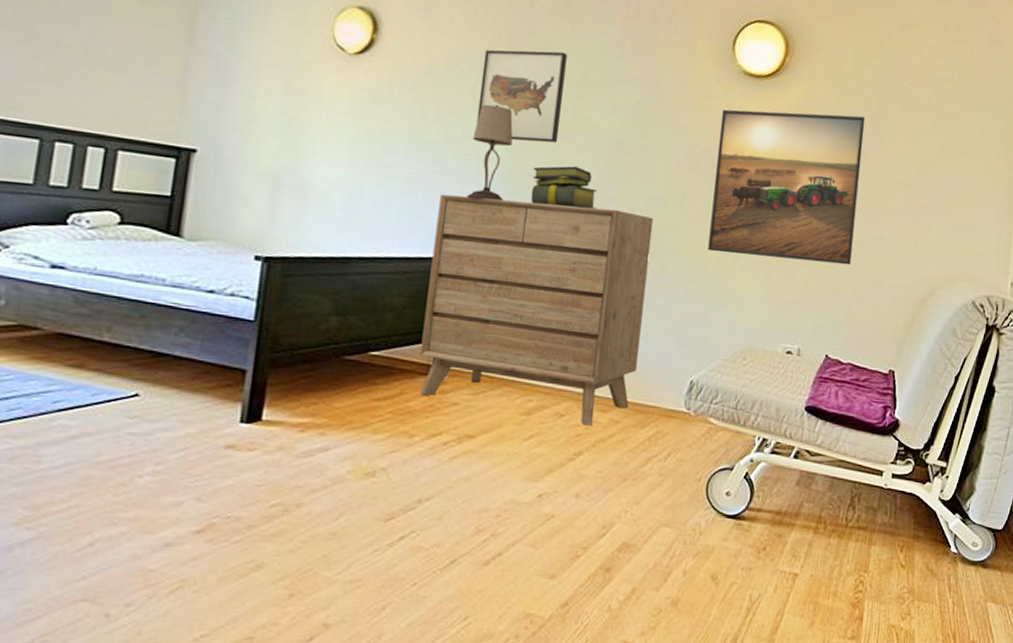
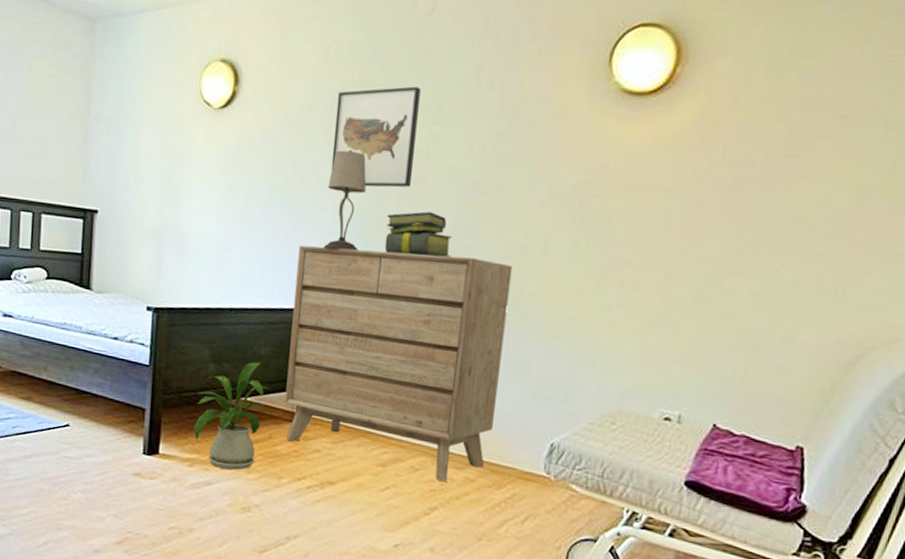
house plant: none [308,312,406,432] -> present [193,361,273,470]
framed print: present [707,109,866,265] -> none [573,133,781,320]

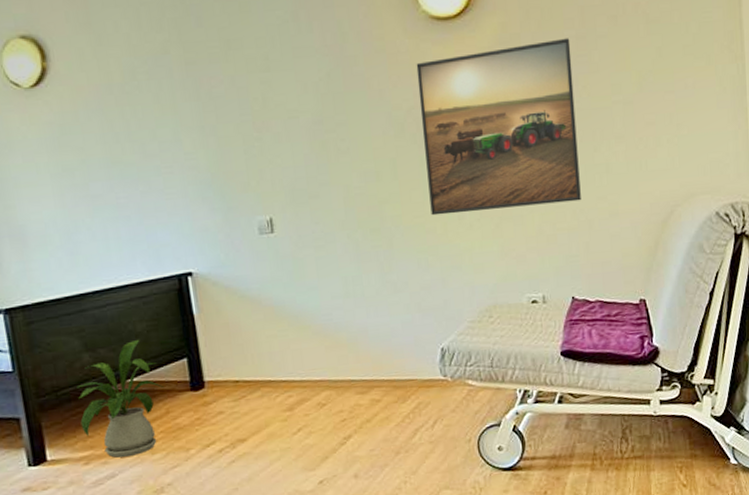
dresser: present [285,245,513,481] -> none [153,192,387,411]
table lamp: present [323,149,367,251] -> none [169,109,216,212]
wall art: present [330,86,421,188] -> none [158,38,255,143]
stack of books: present [384,211,452,258] -> none [237,156,310,204]
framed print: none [573,133,781,320] -> present [416,38,581,216]

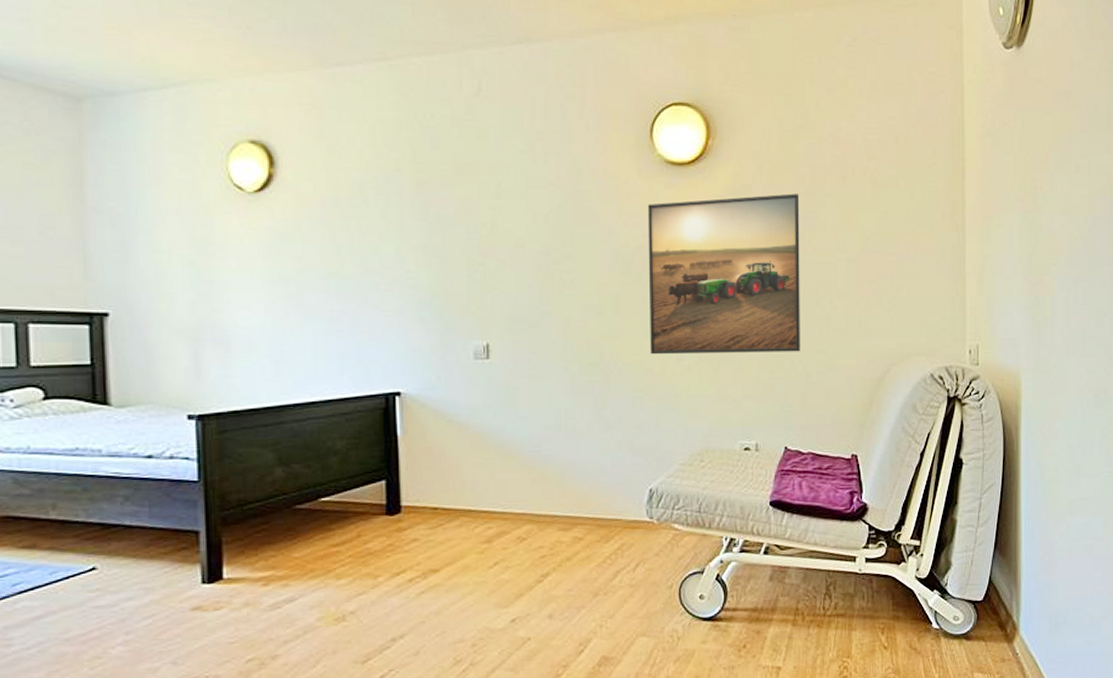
house plant: present [76,339,165,458] -> none [264,456,359,580]

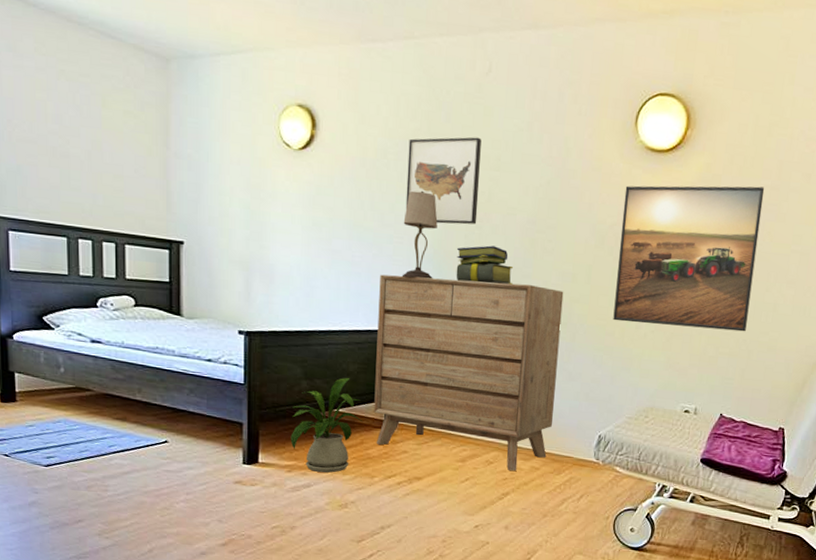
house plant: none [264,456,359,580] -> present [290,377,363,473]
dresser: none [367,324,593,545] -> present [373,274,564,471]
wall art: none [390,163,480,264] -> present [405,137,482,225]
table lamp: none [391,227,433,330] -> present [402,190,438,279]
stack of books: none [458,283,529,327] -> present [456,245,513,285]

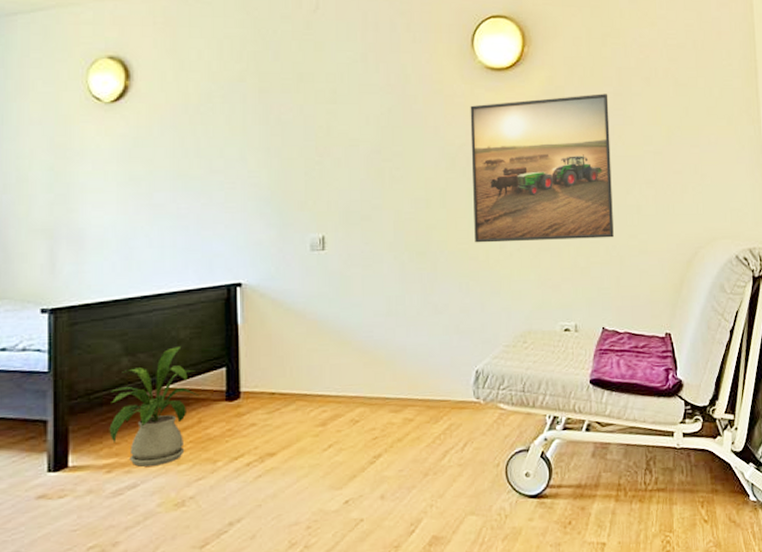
dresser: present [373,274,564,471] -> none [211,216,422,427]
table lamp: present [402,190,438,279] -> none [234,131,273,225]
wall art: present [405,137,482,225] -> none [235,72,317,163]
stack of books: present [456,245,513,285] -> none [296,180,362,221]

